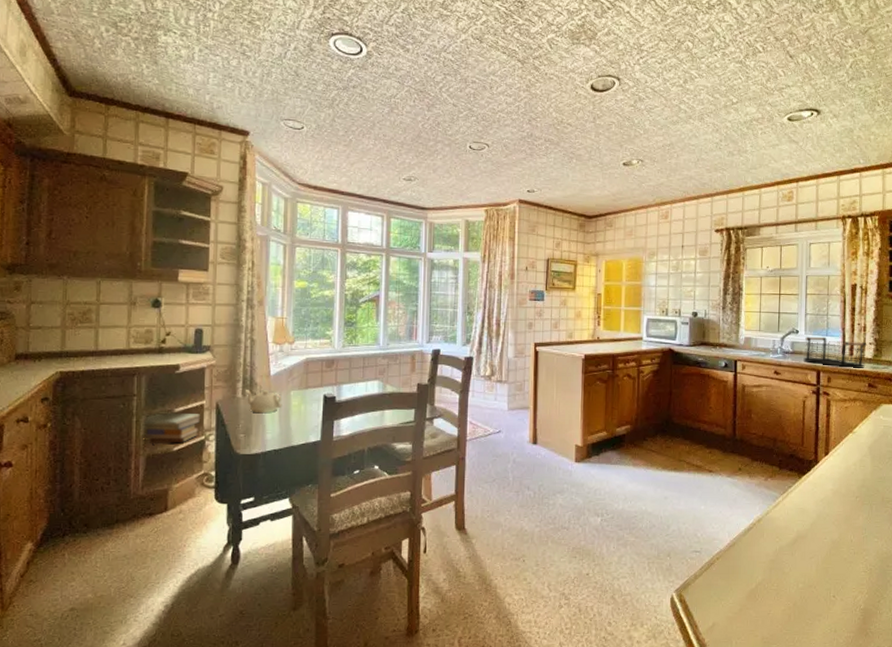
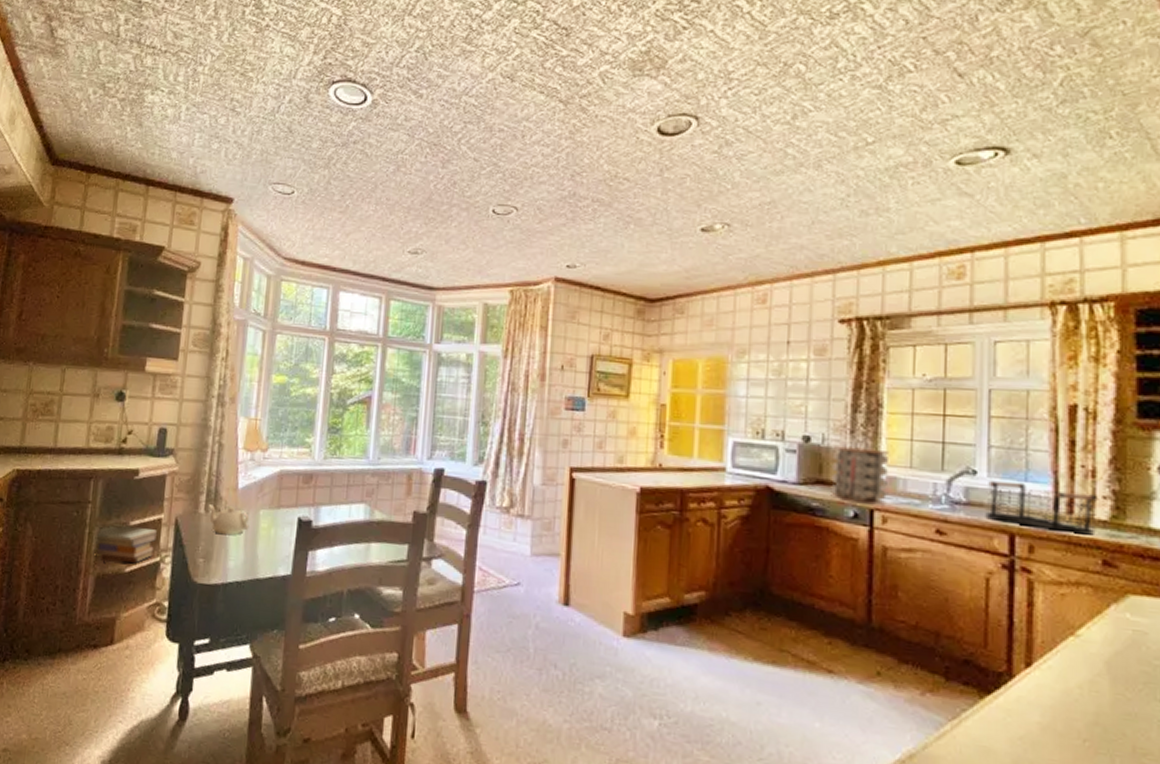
spice rack: none [710,313,746,358] -> present [830,439,888,506]

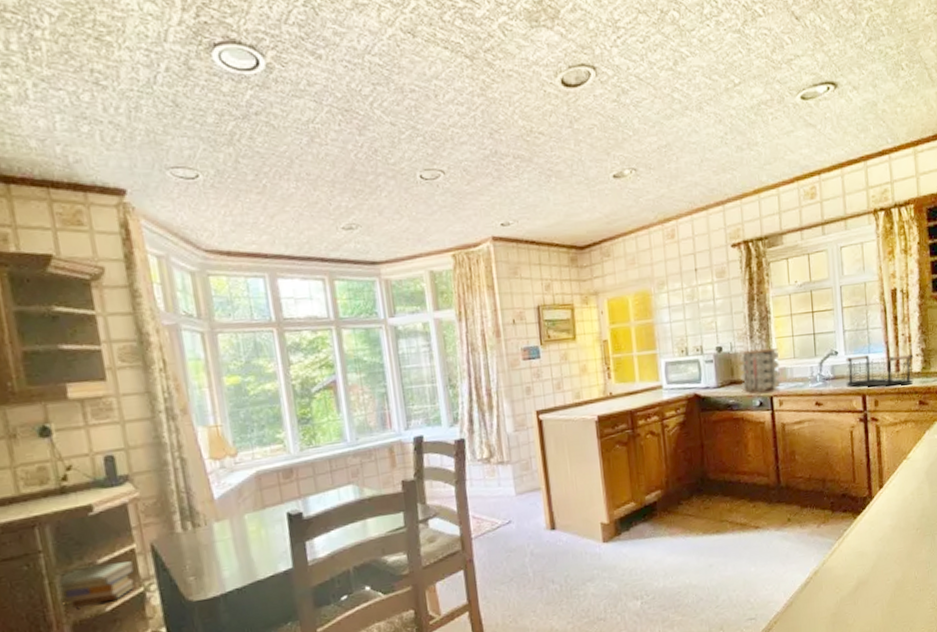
teapot: present [209,504,249,536] -> none [186,518,237,549]

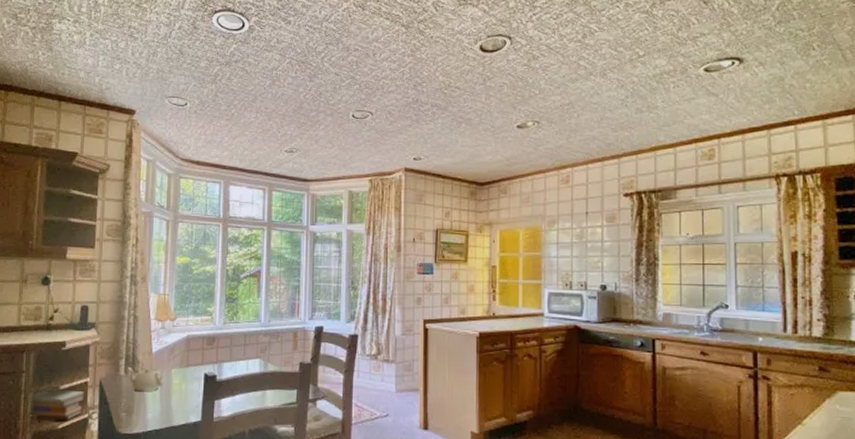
teapot: none [186,518,237,549] -> present [128,367,164,392]
spice rack: present [739,342,781,396] -> none [623,286,664,336]
dish rack: present [846,354,914,389] -> none [736,311,814,349]

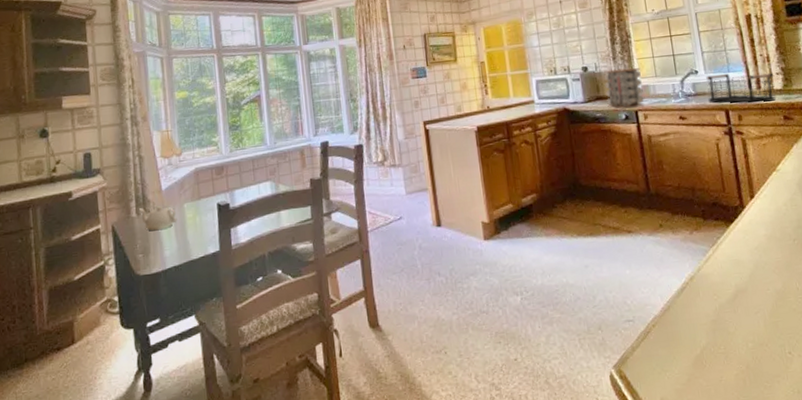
books: present [29,389,84,421] -> none [42,239,98,275]
spice rack: none [623,286,664,336] -> present [603,62,645,110]
dish rack: none [736,311,814,349] -> present [706,73,776,104]

